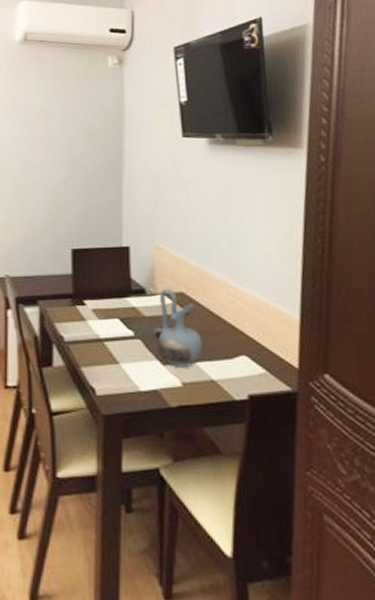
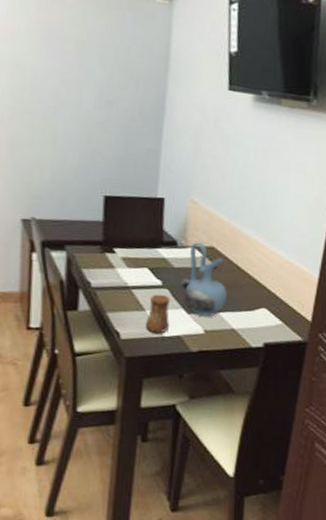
cup: none [121,345,146,388] -> present [146,294,171,334]

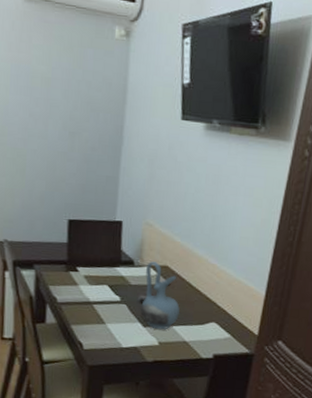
cup: present [146,294,171,334] -> none [106,309,128,345]

